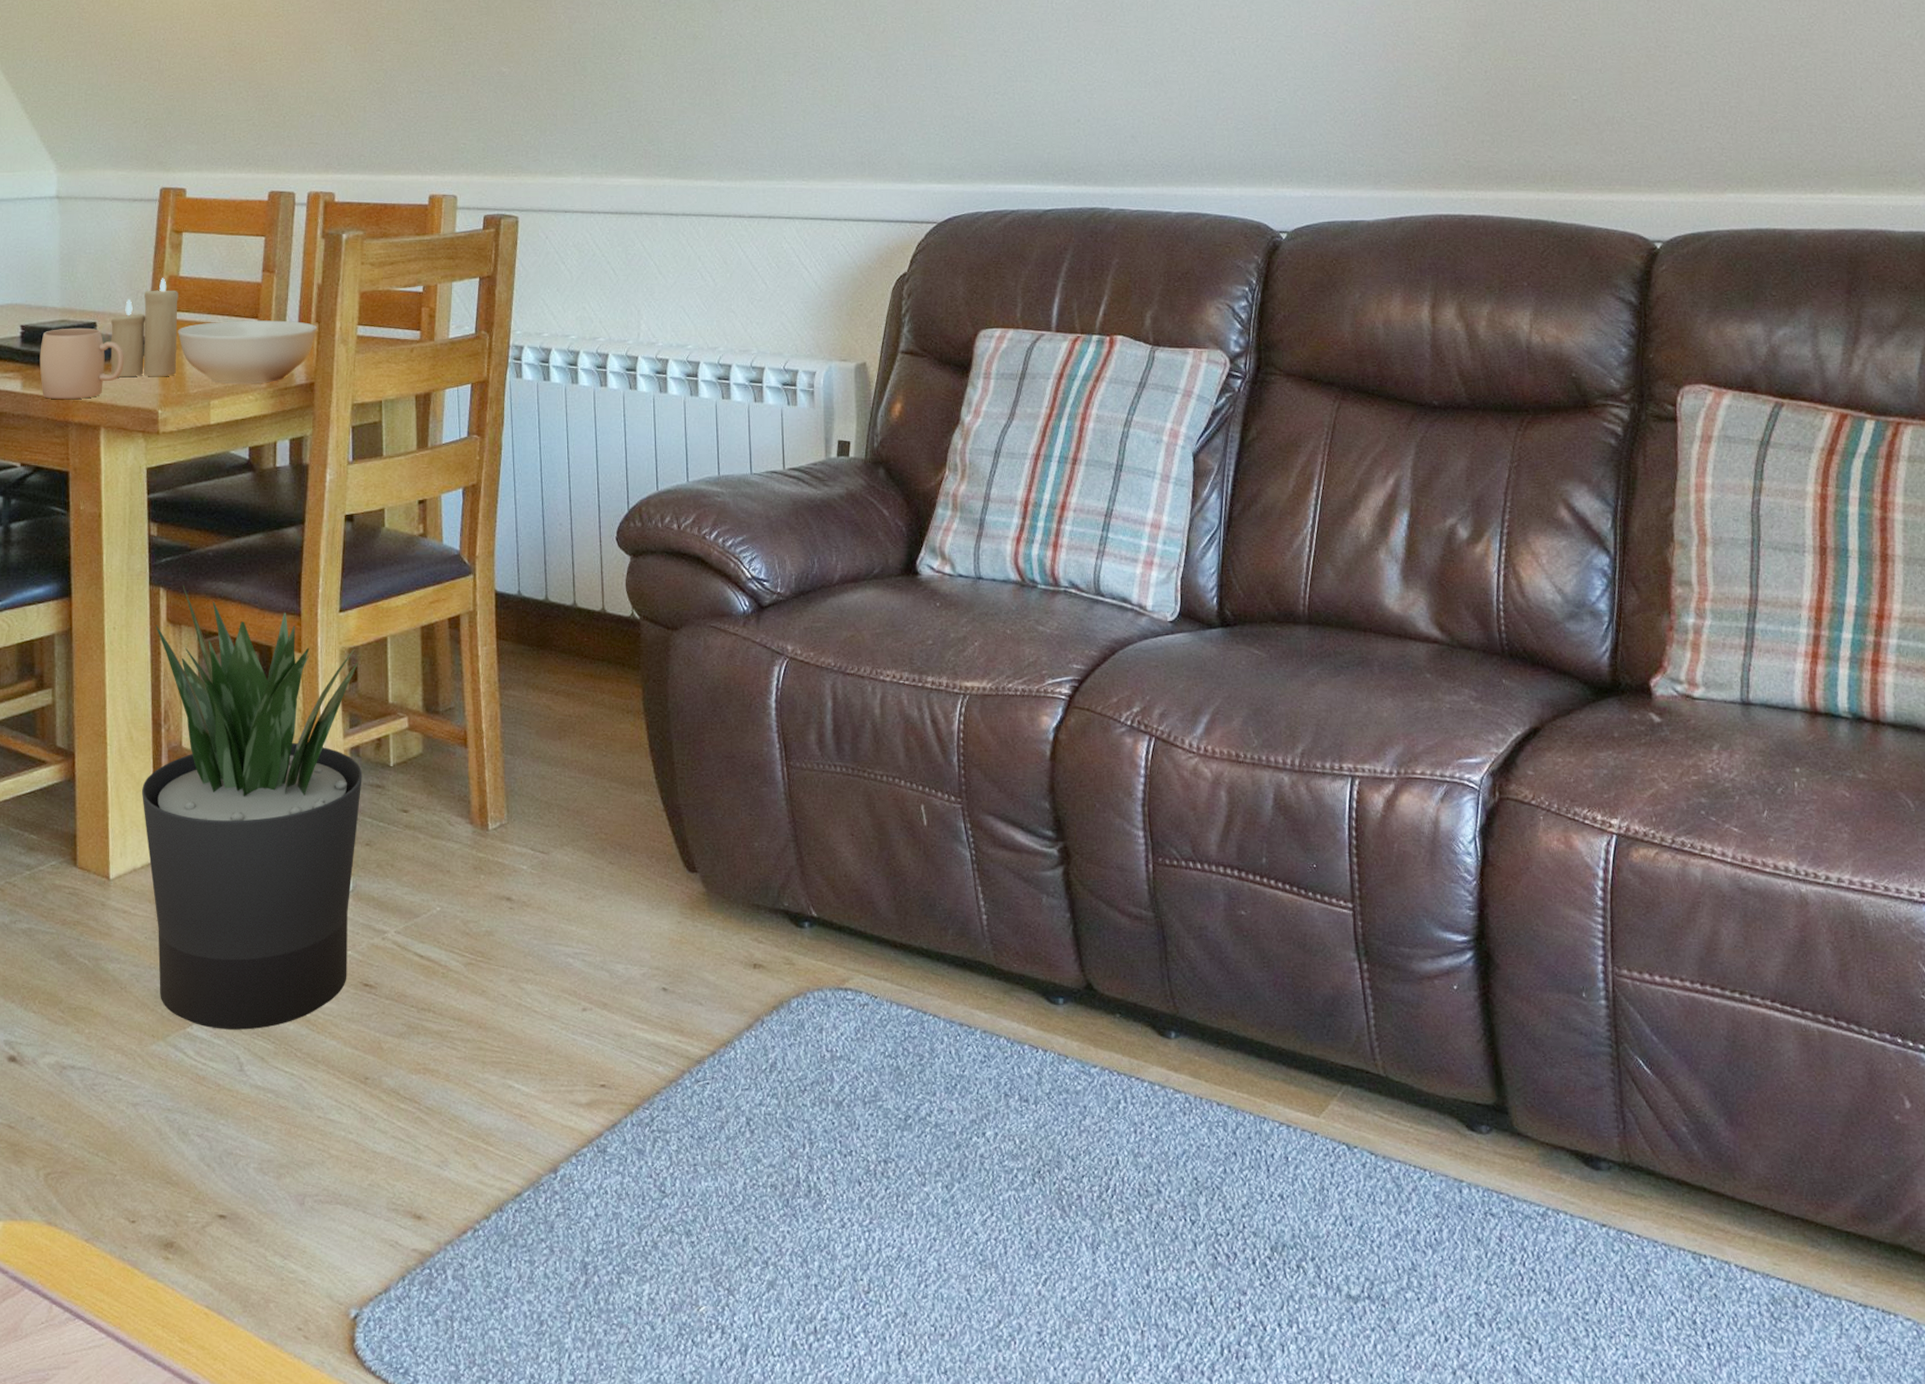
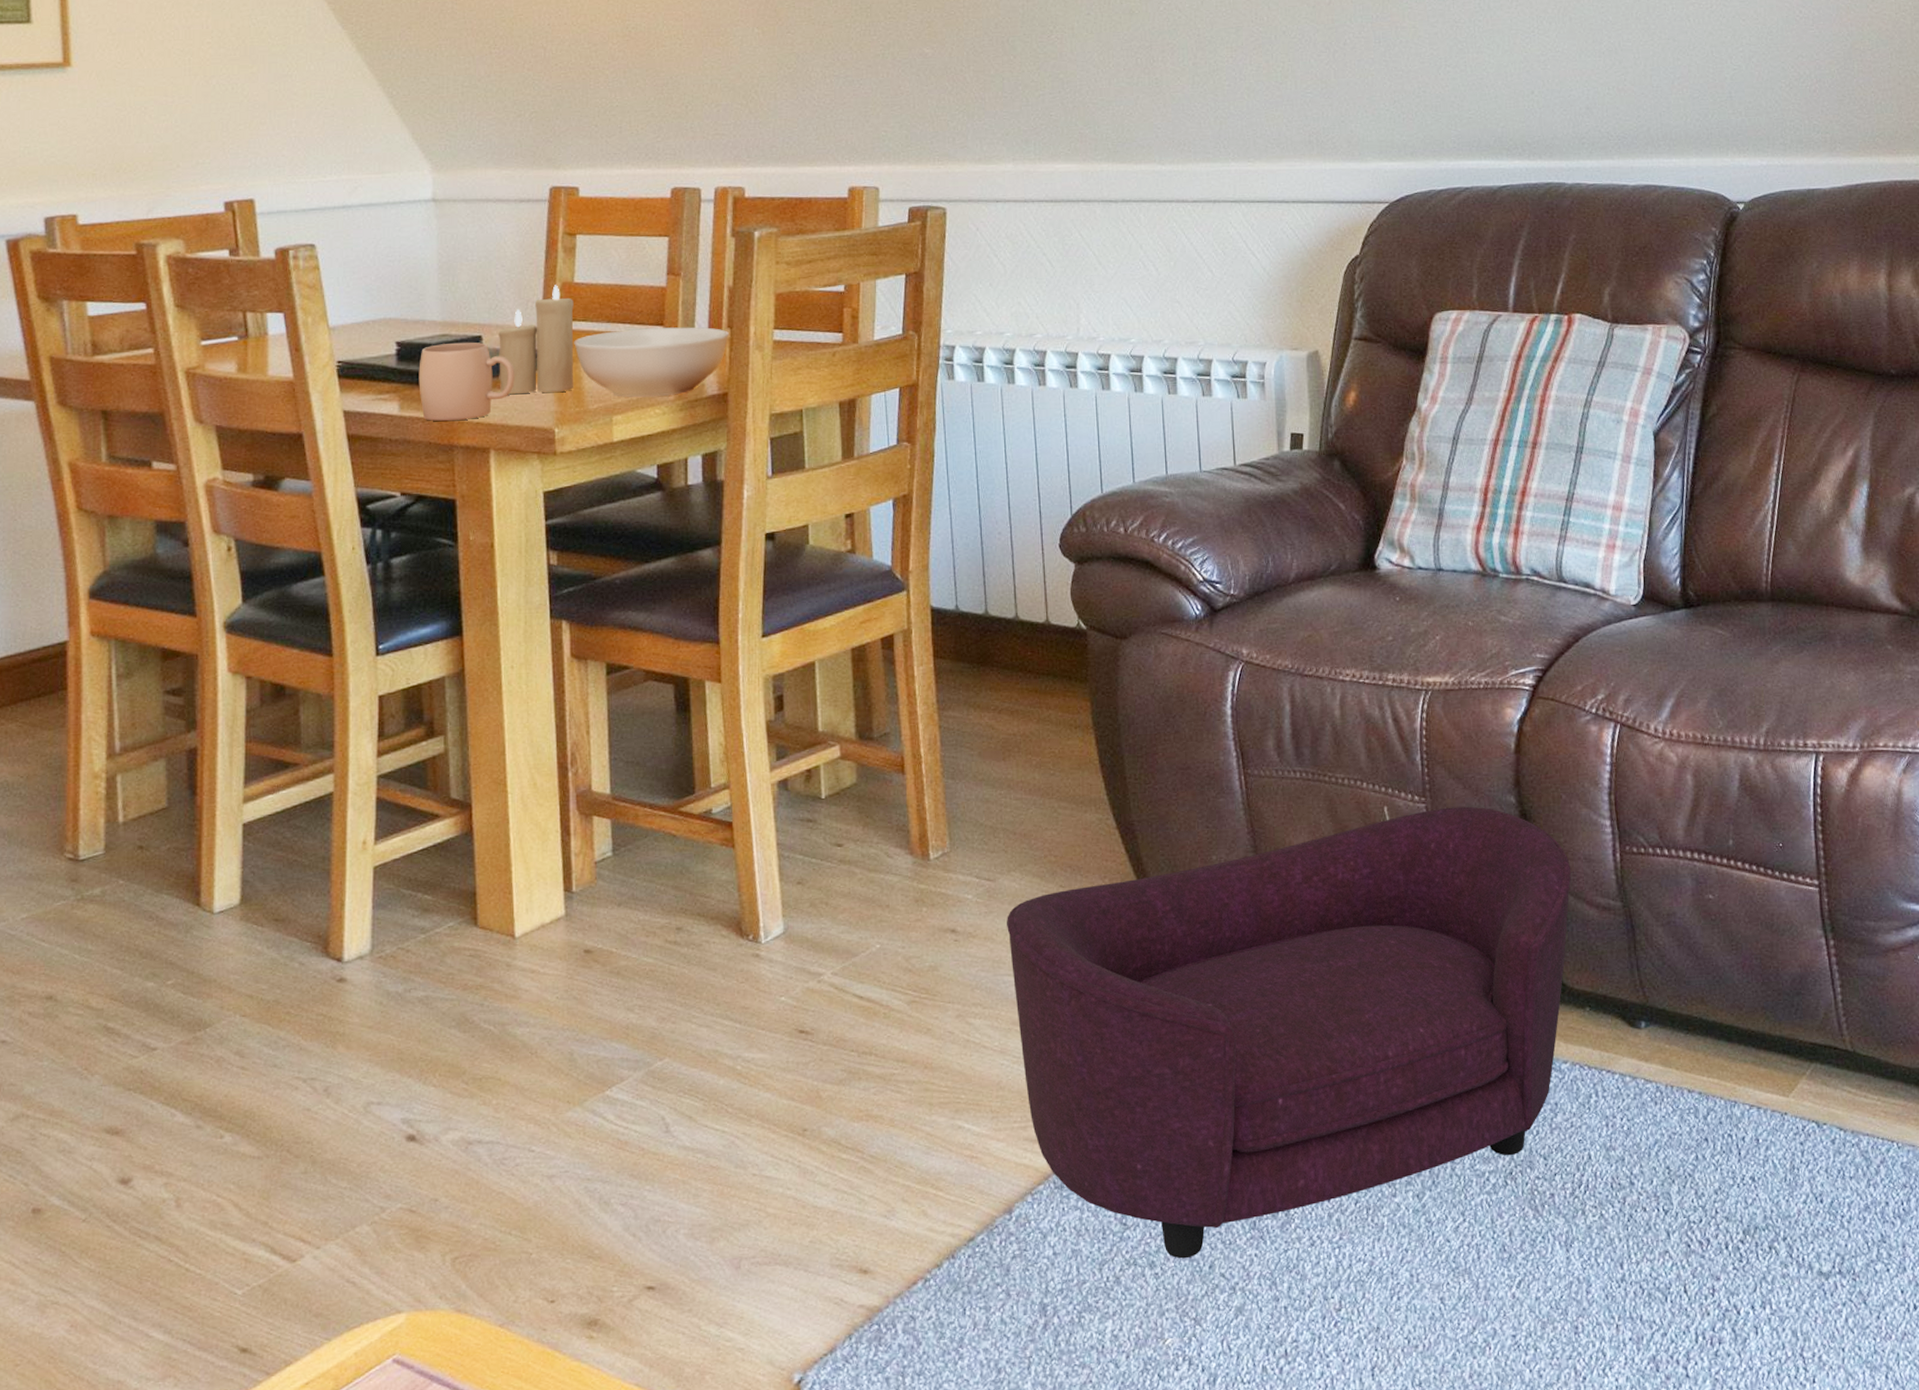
planter: present [141,585,363,1030] -> none [547,616,792,1090]
dog bed: none [559,809,1103,1230] -> present [1007,806,1571,1259]

